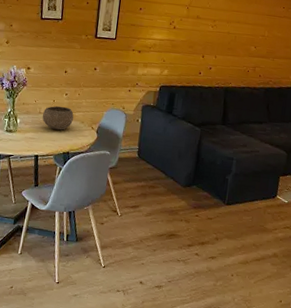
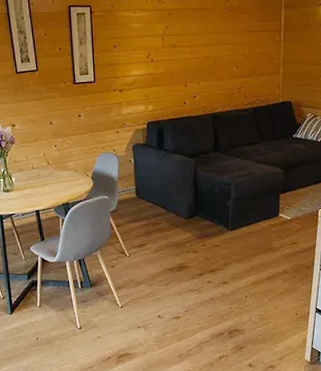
bowl: present [42,105,74,130] -> none [35,158,67,182]

